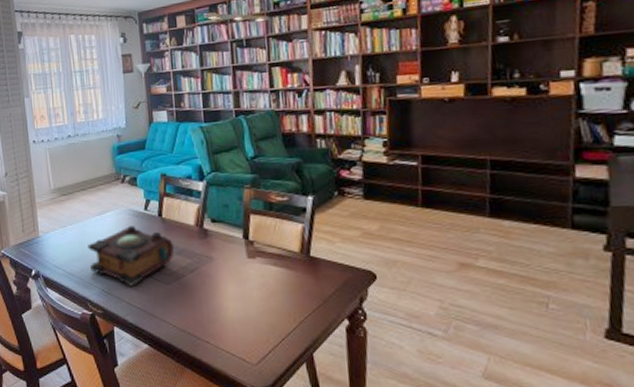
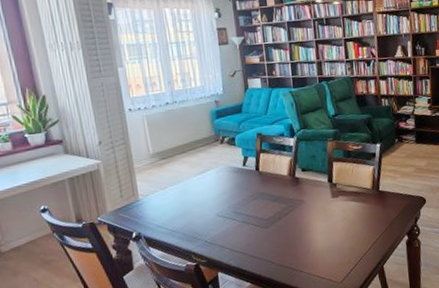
book: present [88,226,174,286] -> none [190,181,271,235]

